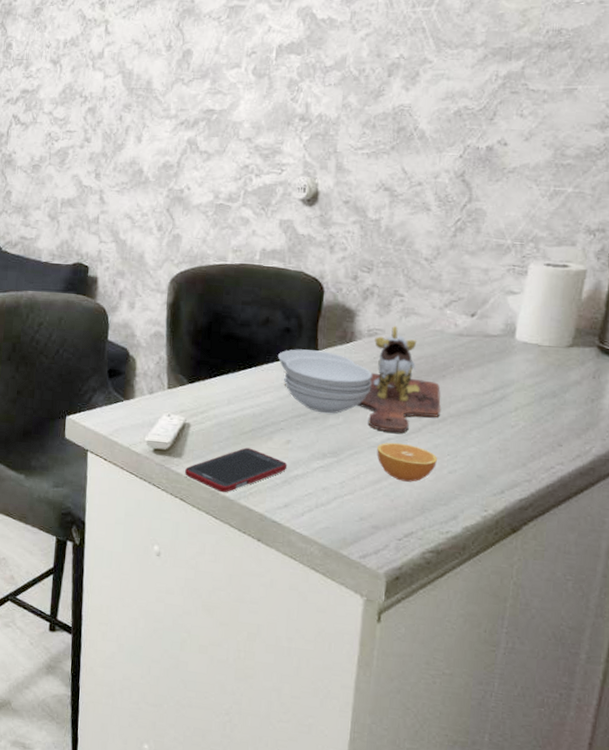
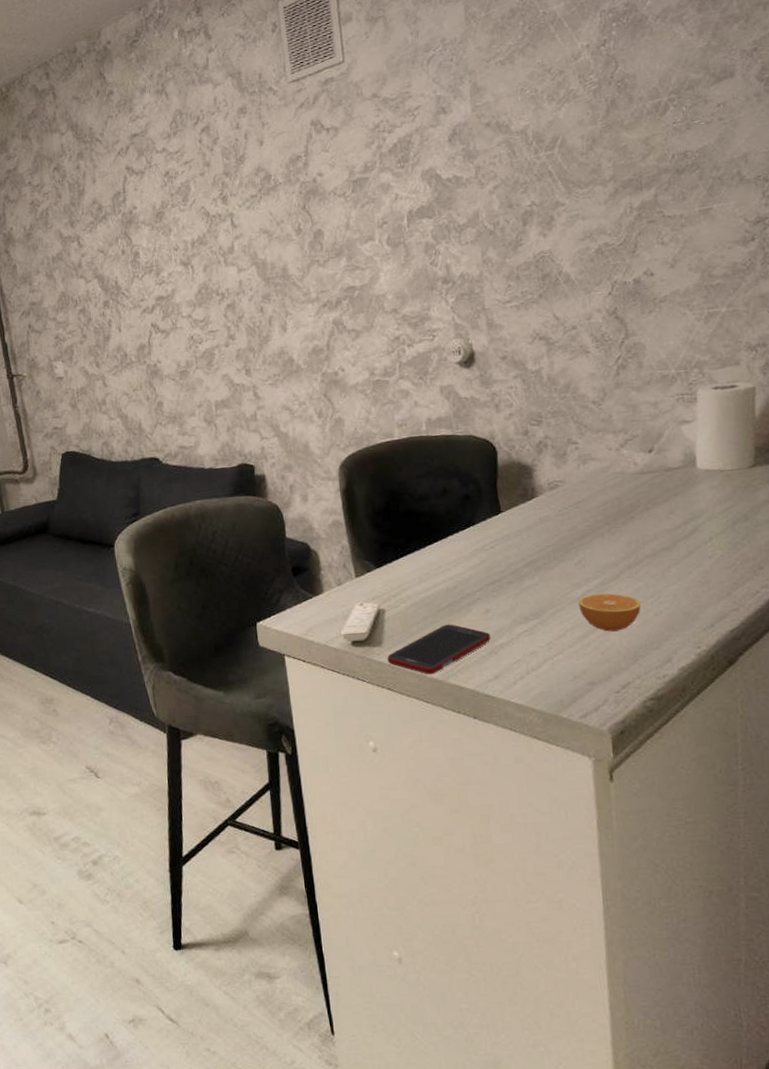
cutting board: present [277,325,441,433] -> none [461,474,636,584]

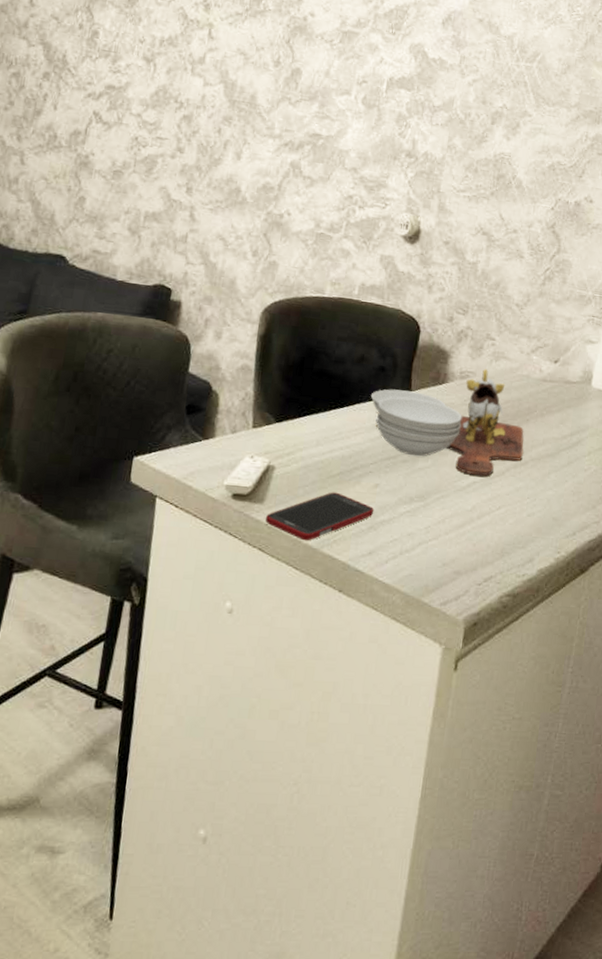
cutting board: none [461,474,636,584] -> present [370,368,524,476]
orange: present [578,593,642,632] -> none [462,486,519,526]

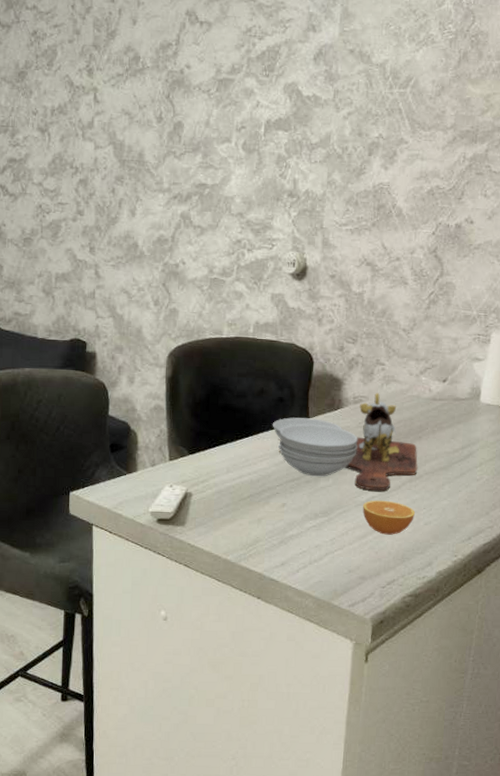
cell phone: present [266,492,375,541] -> none [188,512,284,557]
orange: none [462,486,519,526] -> present [363,500,416,535]

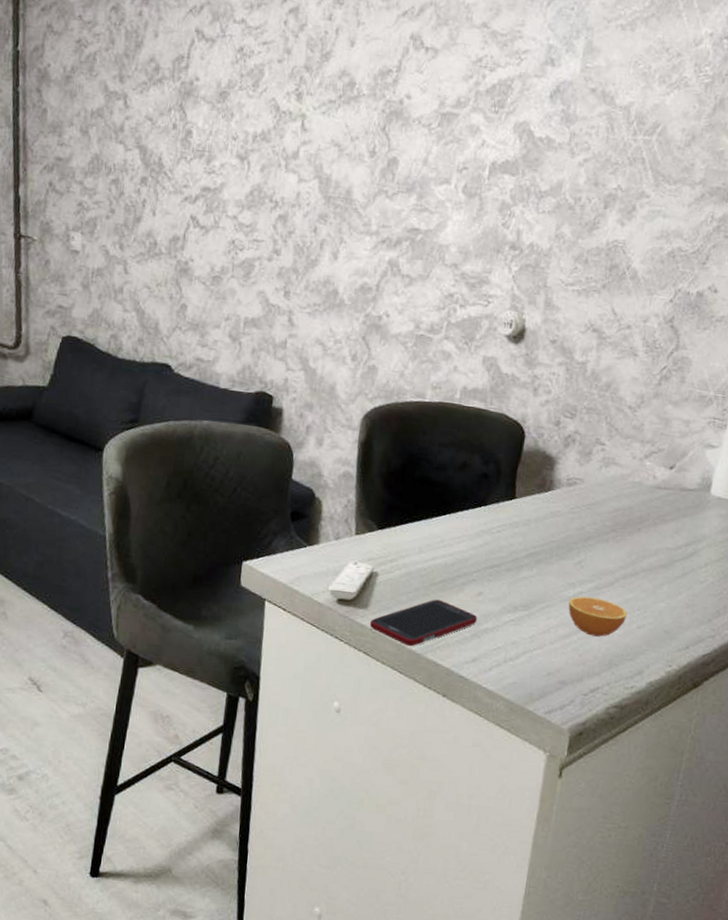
cell phone: none [188,512,284,557] -> present [370,599,478,647]
cutting board: present [272,392,418,491] -> none [473,475,635,587]

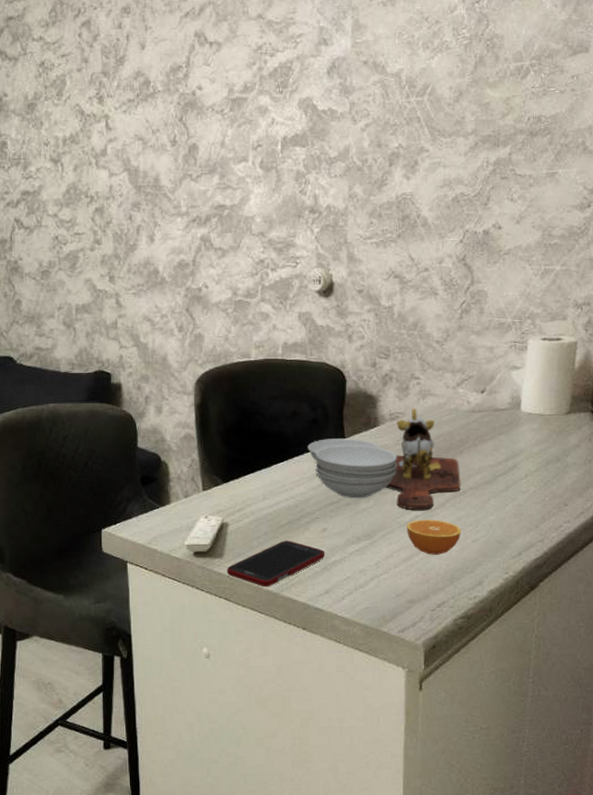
cutting board: none [473,475,635,587] -> present [307,407,461,510]

